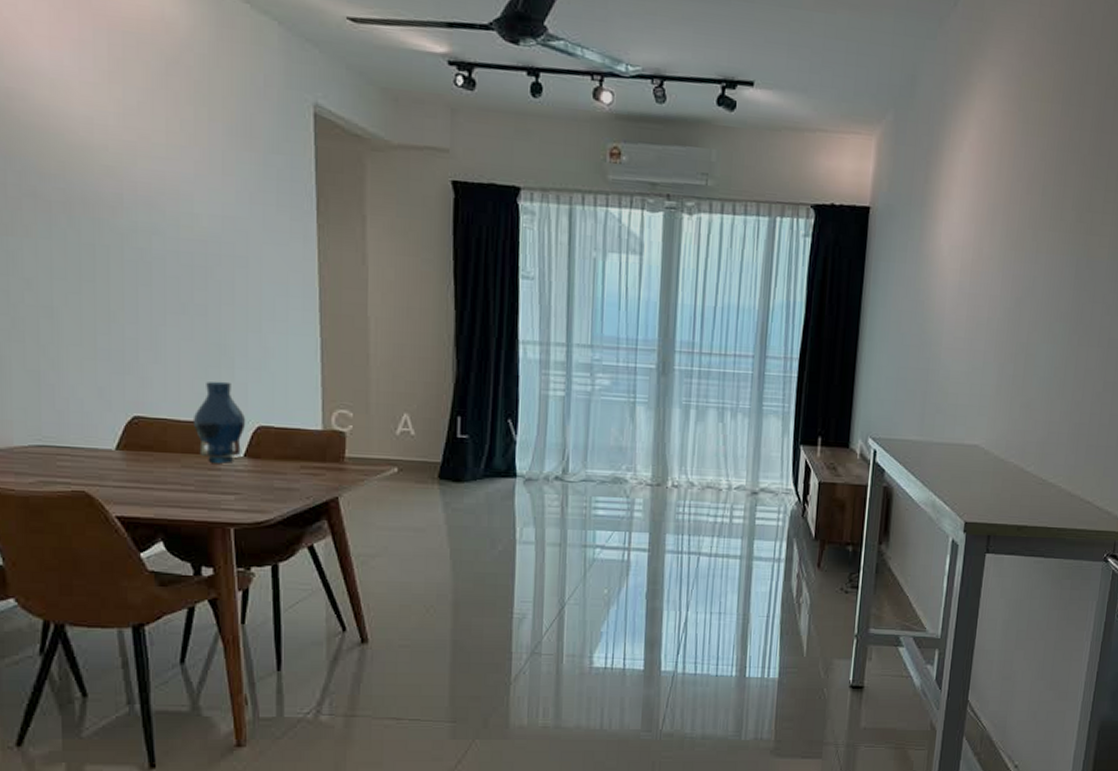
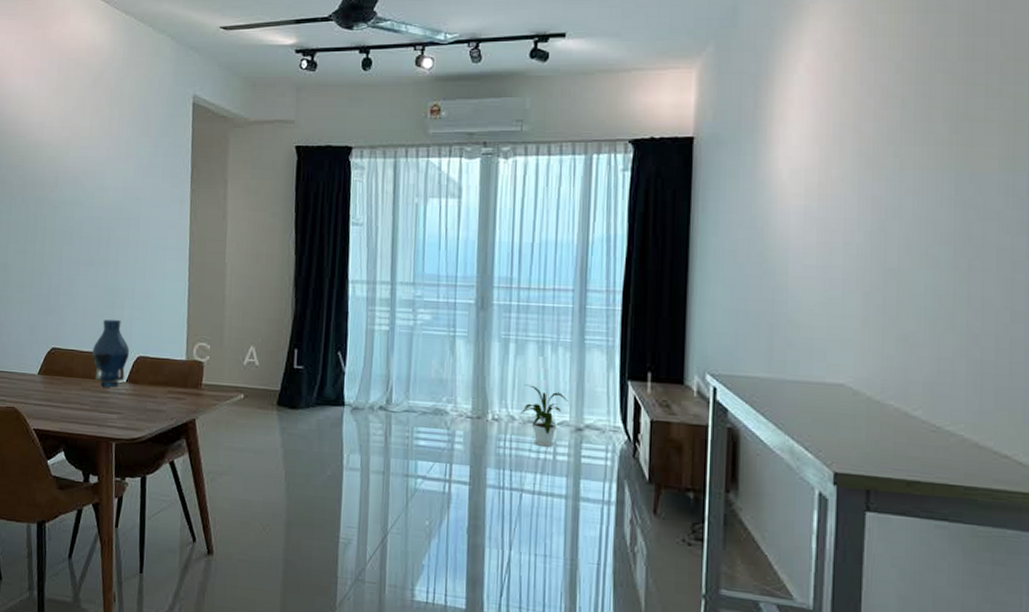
house plant: none [699,450,745,511] -> present [520,384,568,447]

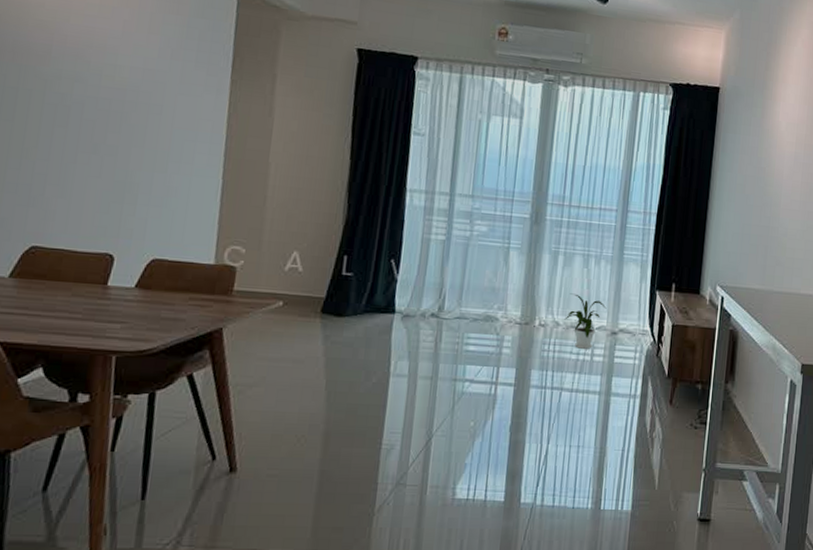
vase: present [92,319,130,387] -> none [89,215,142,293]

